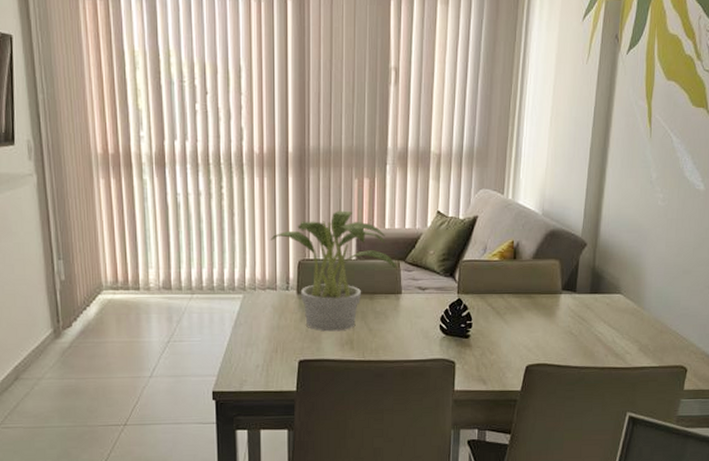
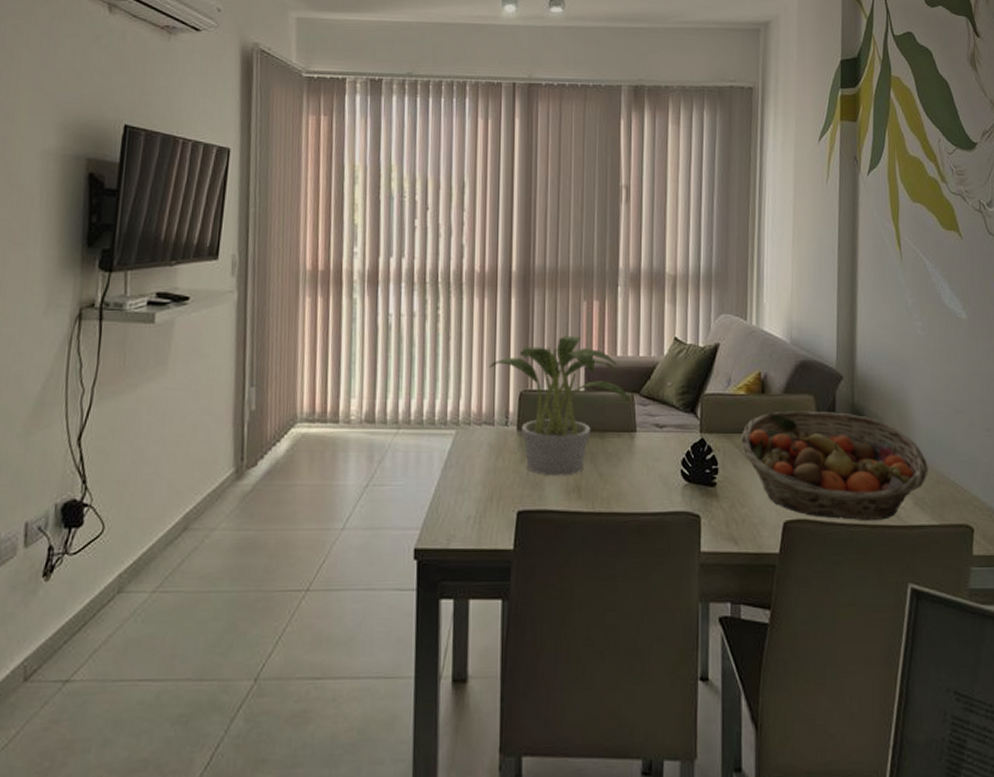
fruit basket: none [492,273,655,364] -> present [740,410,929,520]

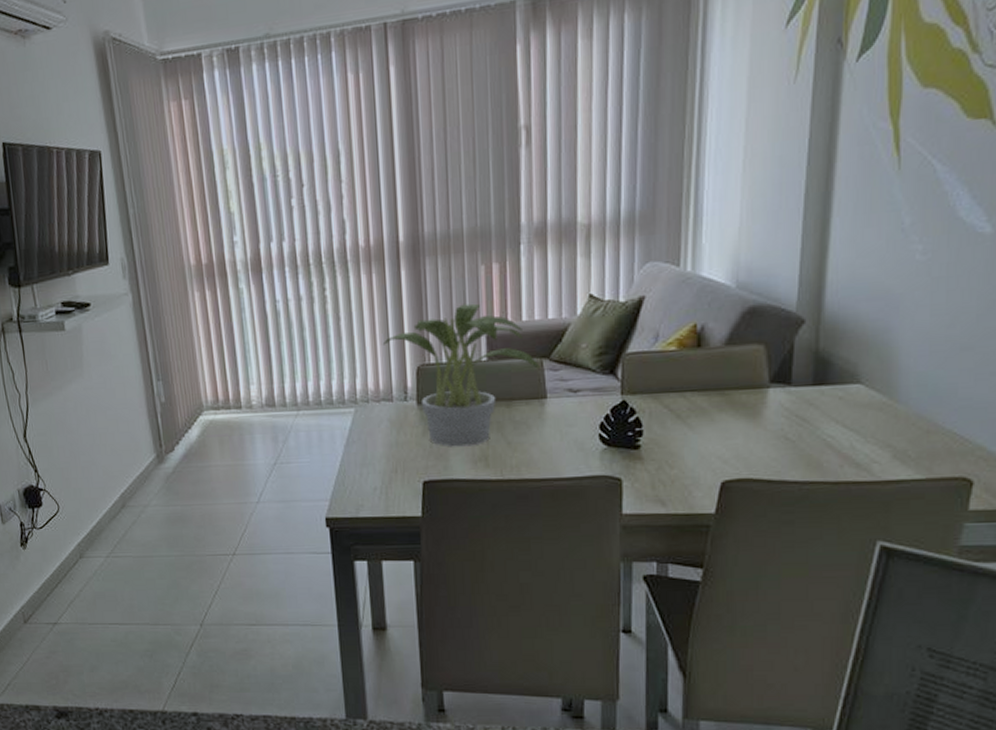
fruit basket: present [740,410,929,520] -> none [670,361,916,477]

